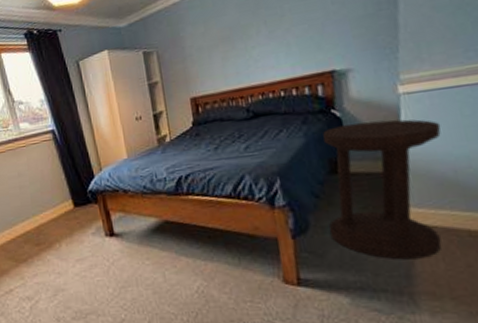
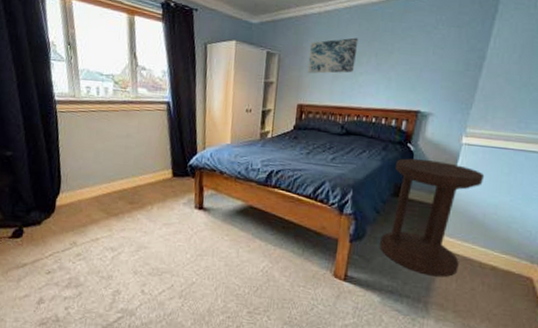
wall art: none [188,11,245,62] -> present [307,37,359,74]

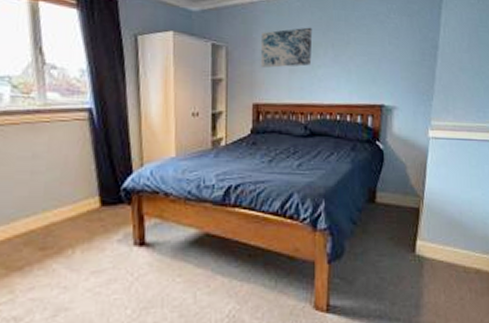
side table: present [379,158,485,278] -> none [360,158,455,290]

